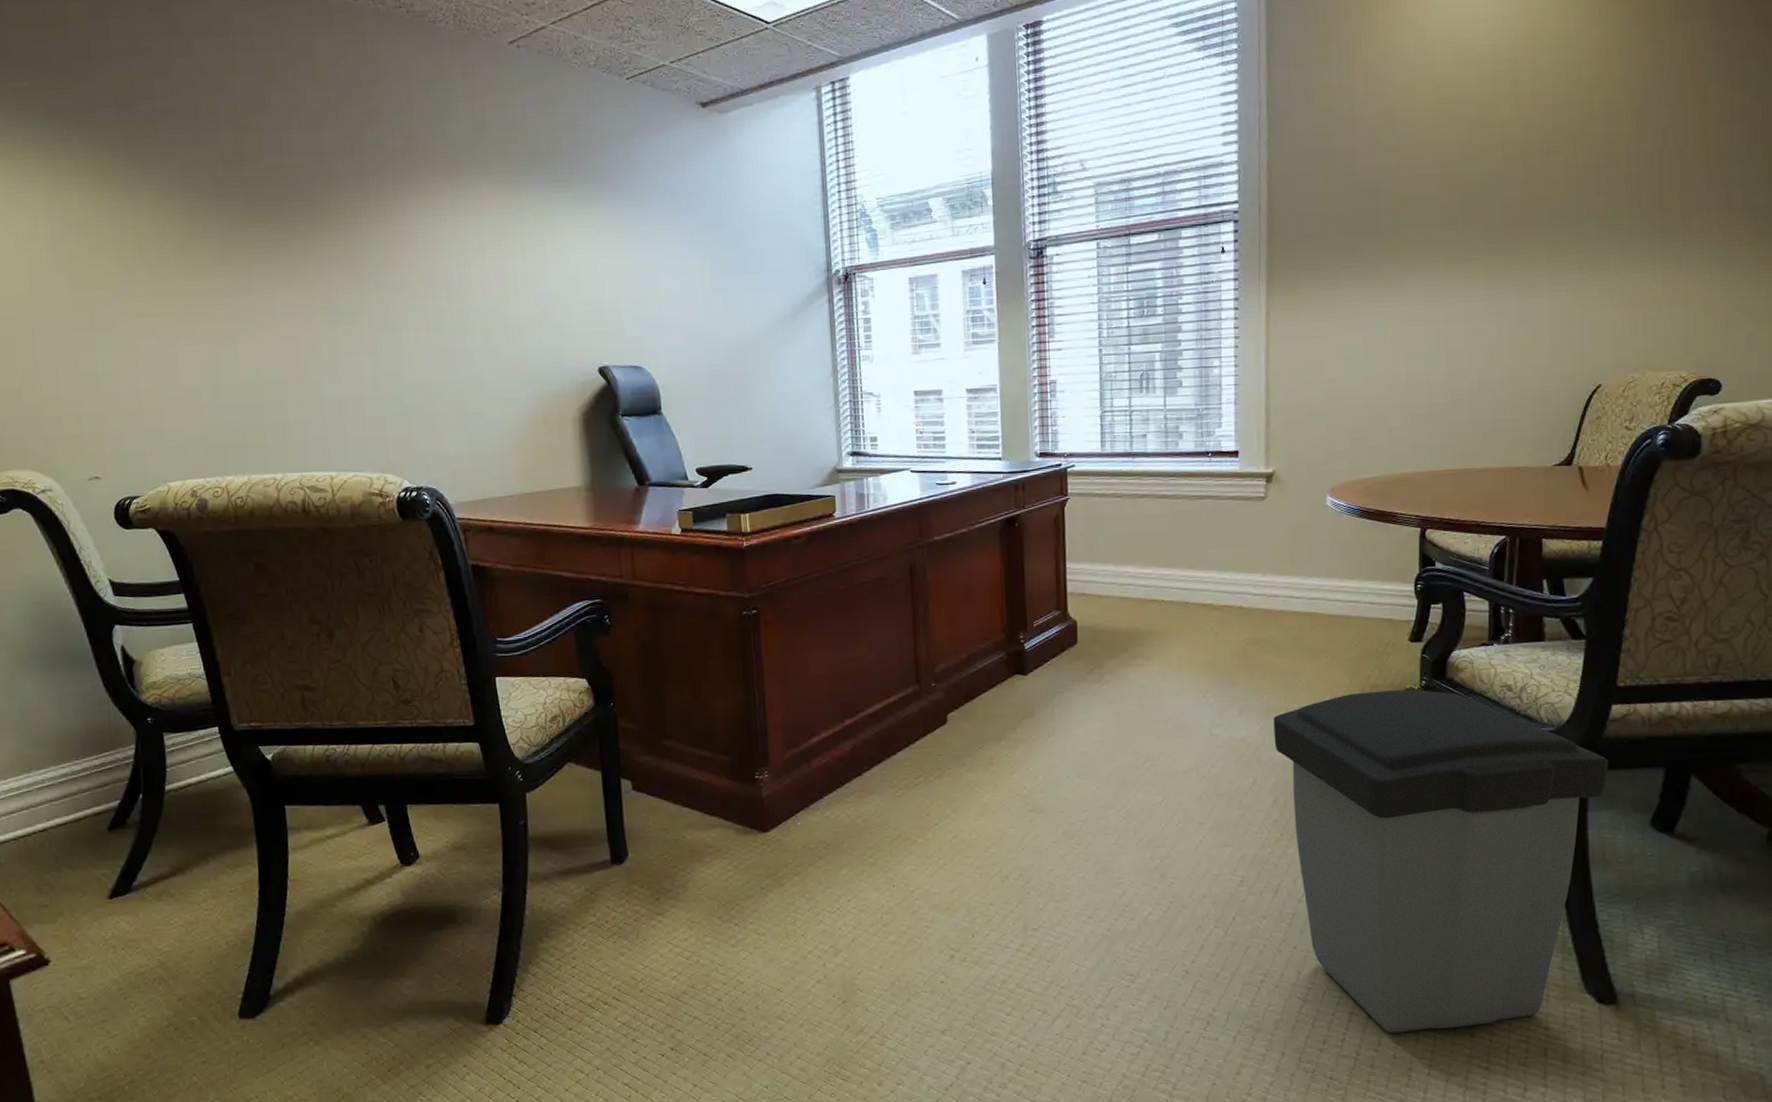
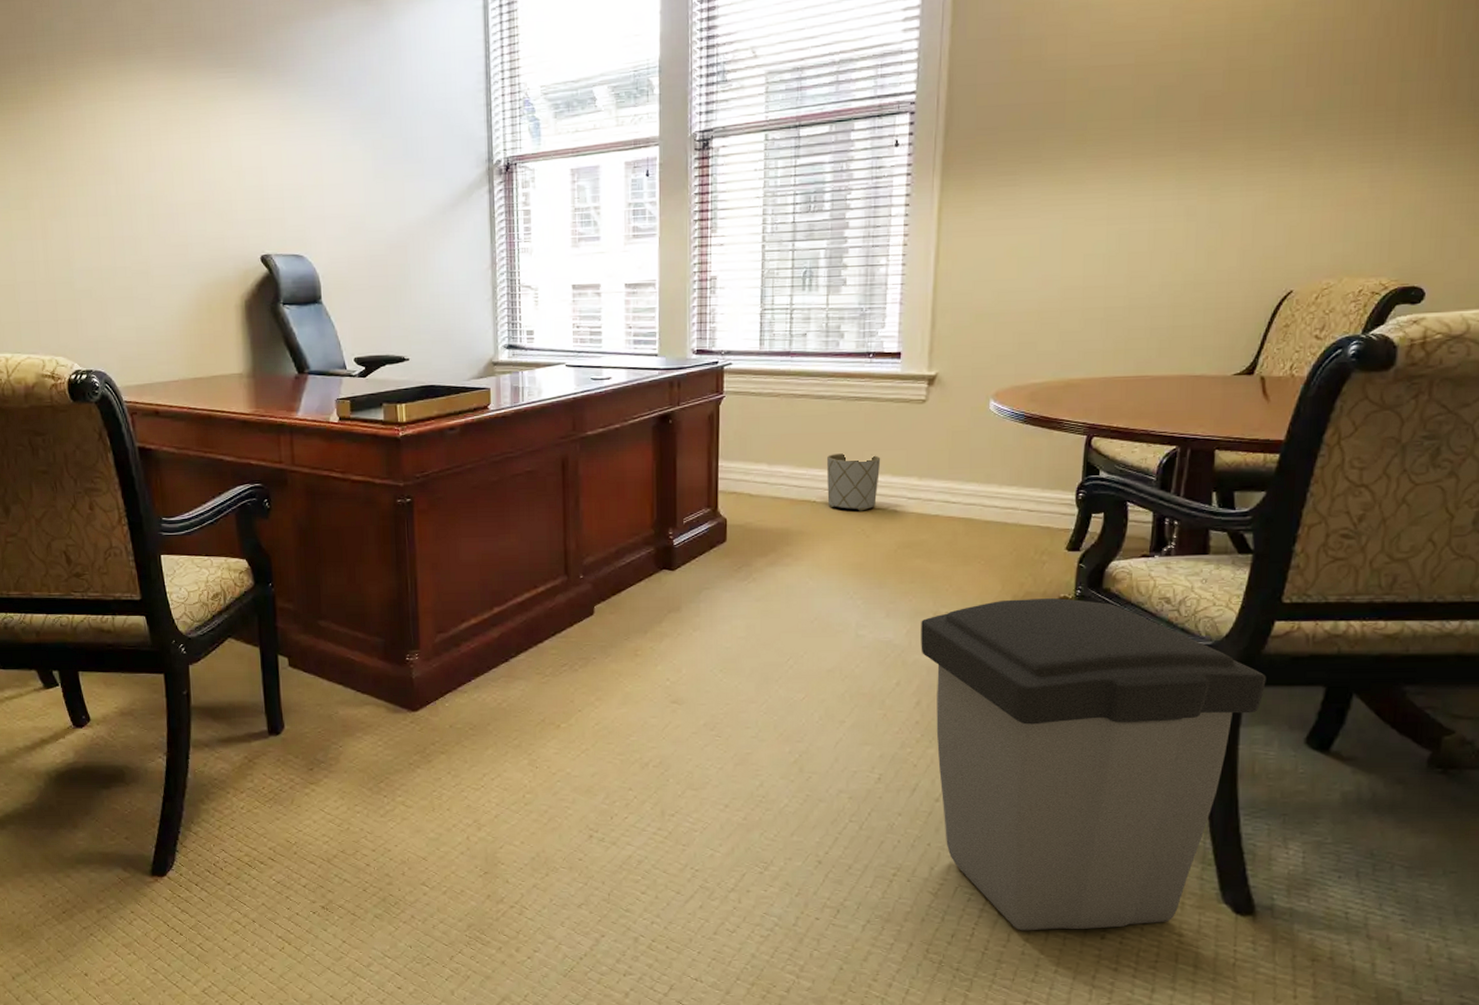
planter: none [1173,551,1225,609] -> present [827,453,881,511]

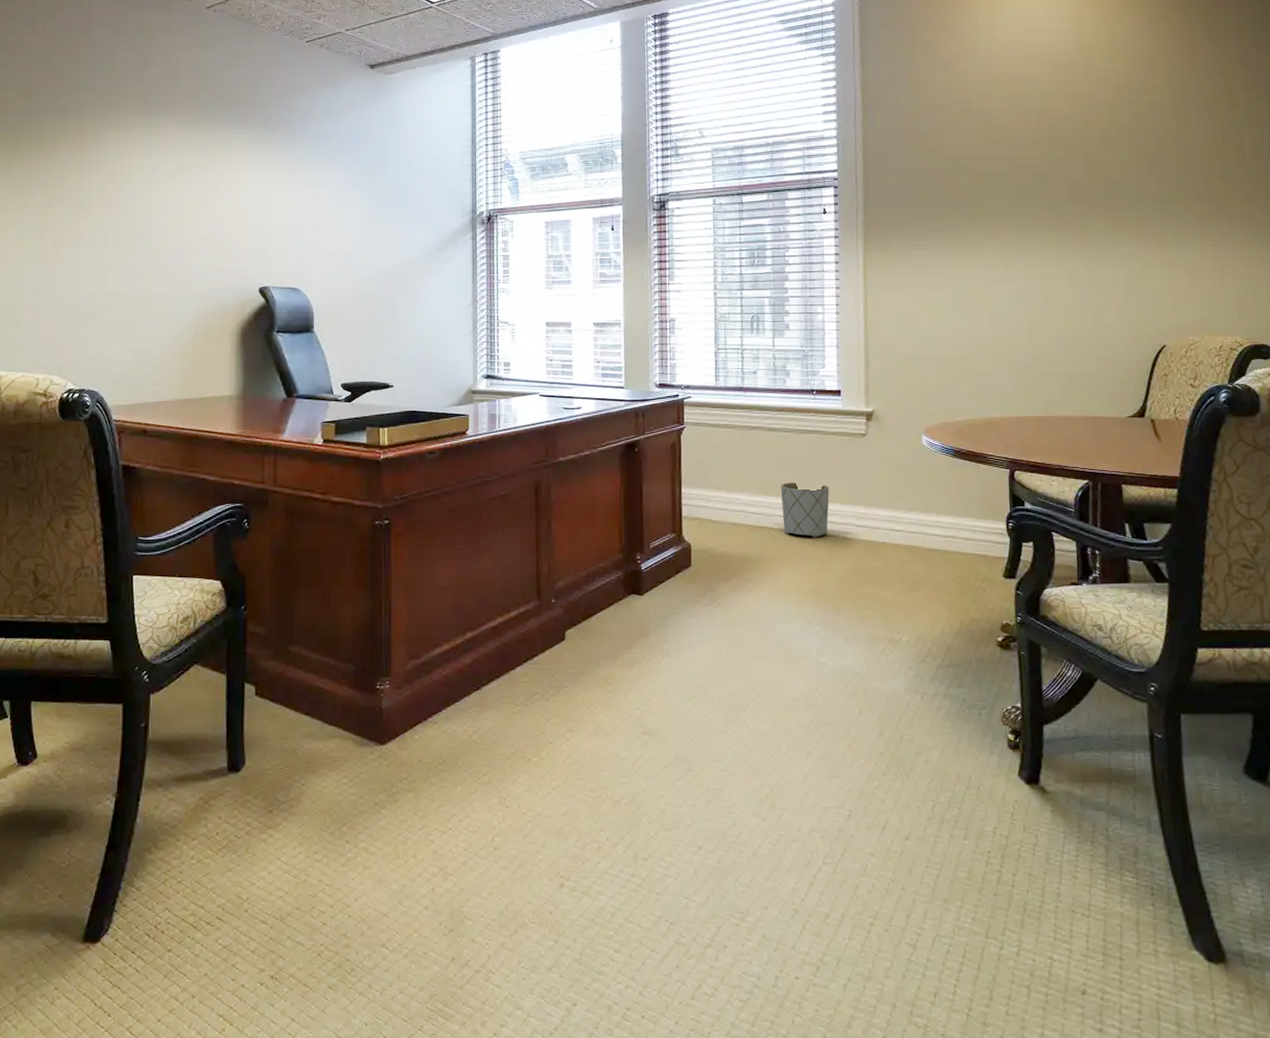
trash can: present [921,598,1267,931] -> none [877,625,1199,987]

